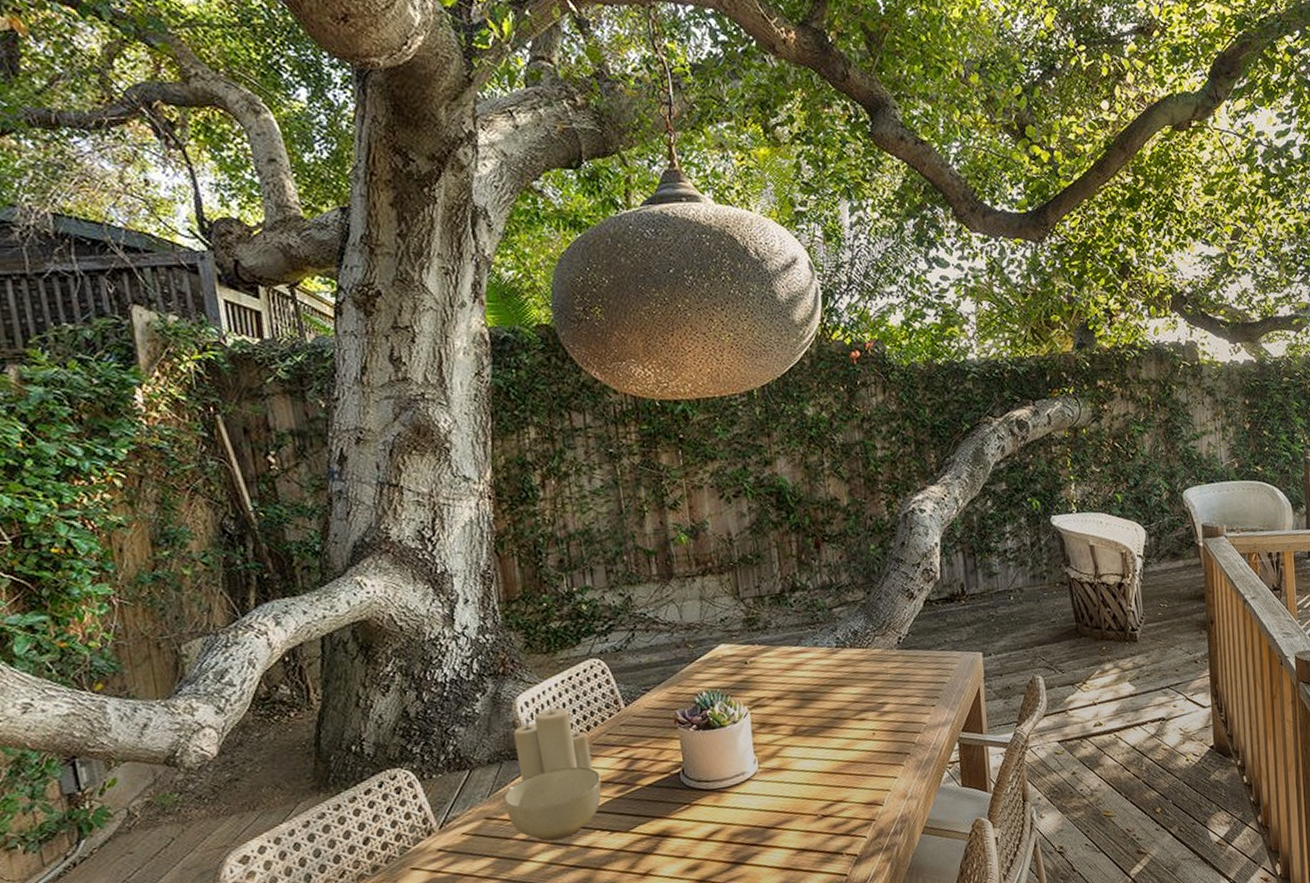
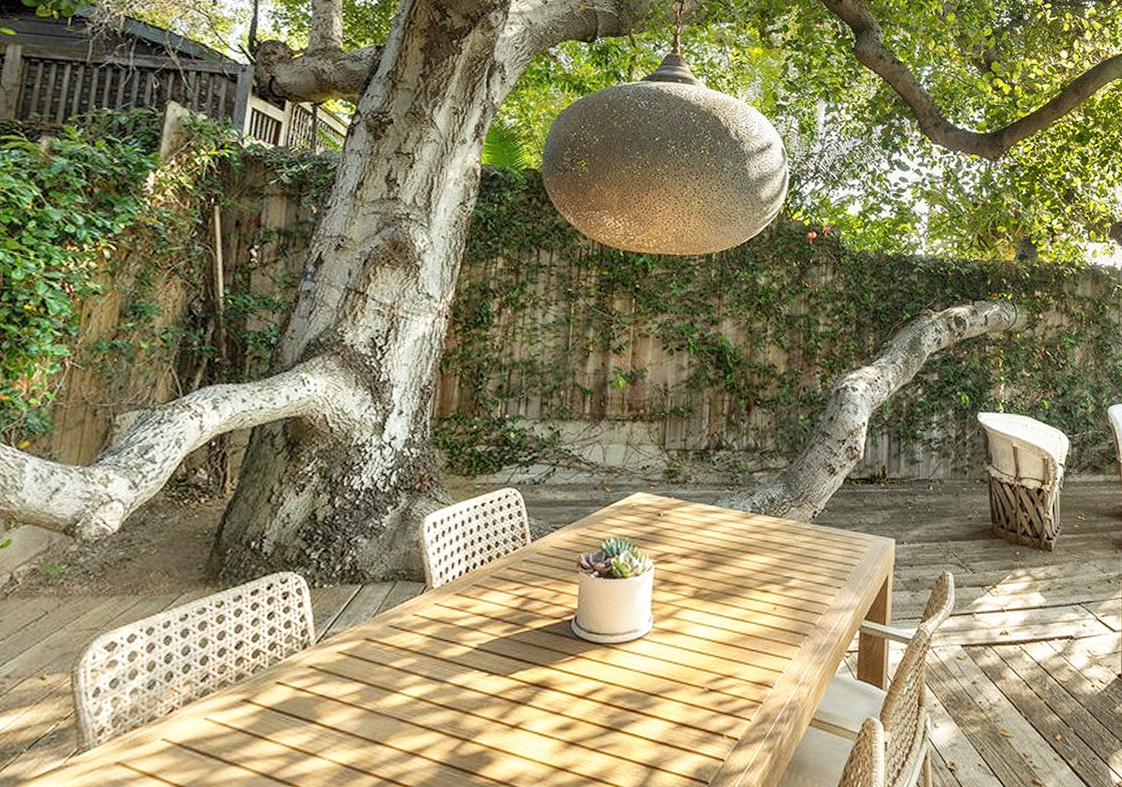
bowl: present [503,766,602,842] -> none [387,597,493,674]
candle: present [513,703,593,781] -> none [411,527,489,605]

